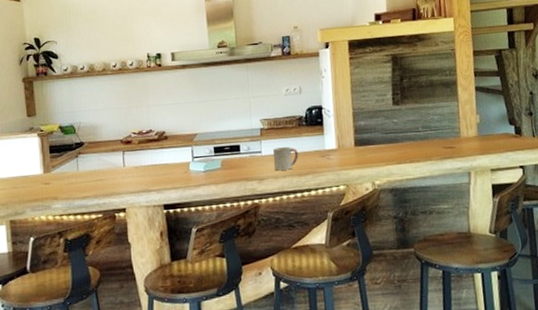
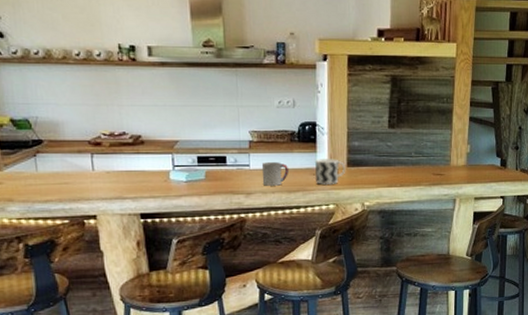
cup: none [322,139,354,167] -> present [314,159,346,186]

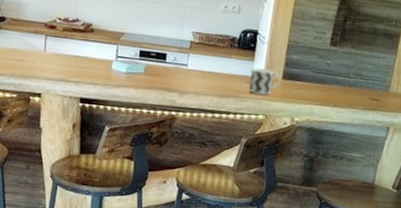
cup: present [261,162,290,186] -> none [197,64,225,89]

